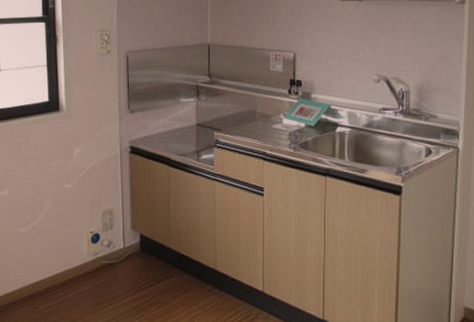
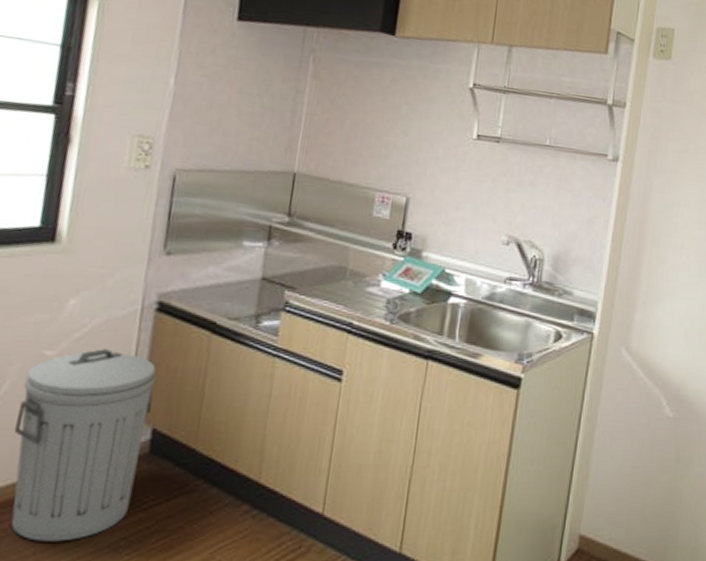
trash can: none [55,181,138,310] -> present [11,349,157,542]

